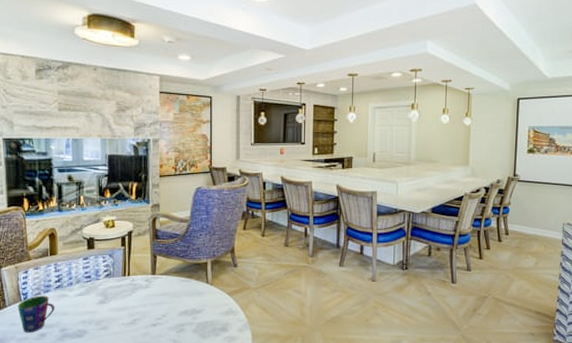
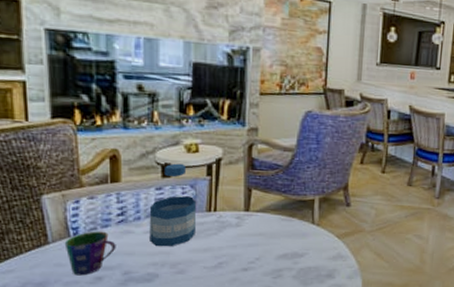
bottle: none [79,237,115,307] -> present [149,163,197,247]

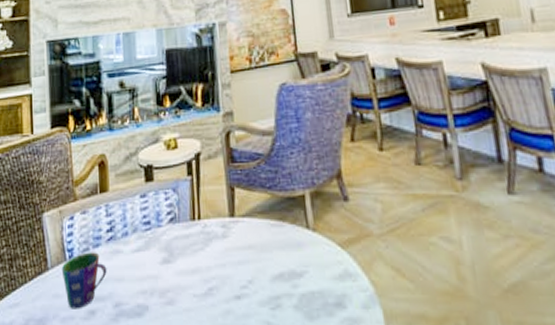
bottle: present [149,163,197,247] -> none [135,163,183,269]

